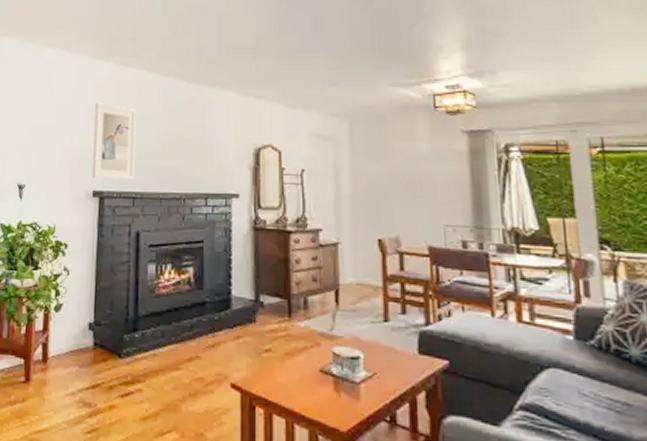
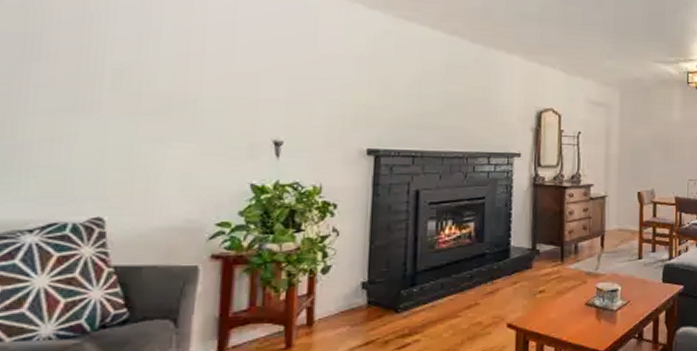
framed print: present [92,103,136,180] -> none [366,57,417,138]

